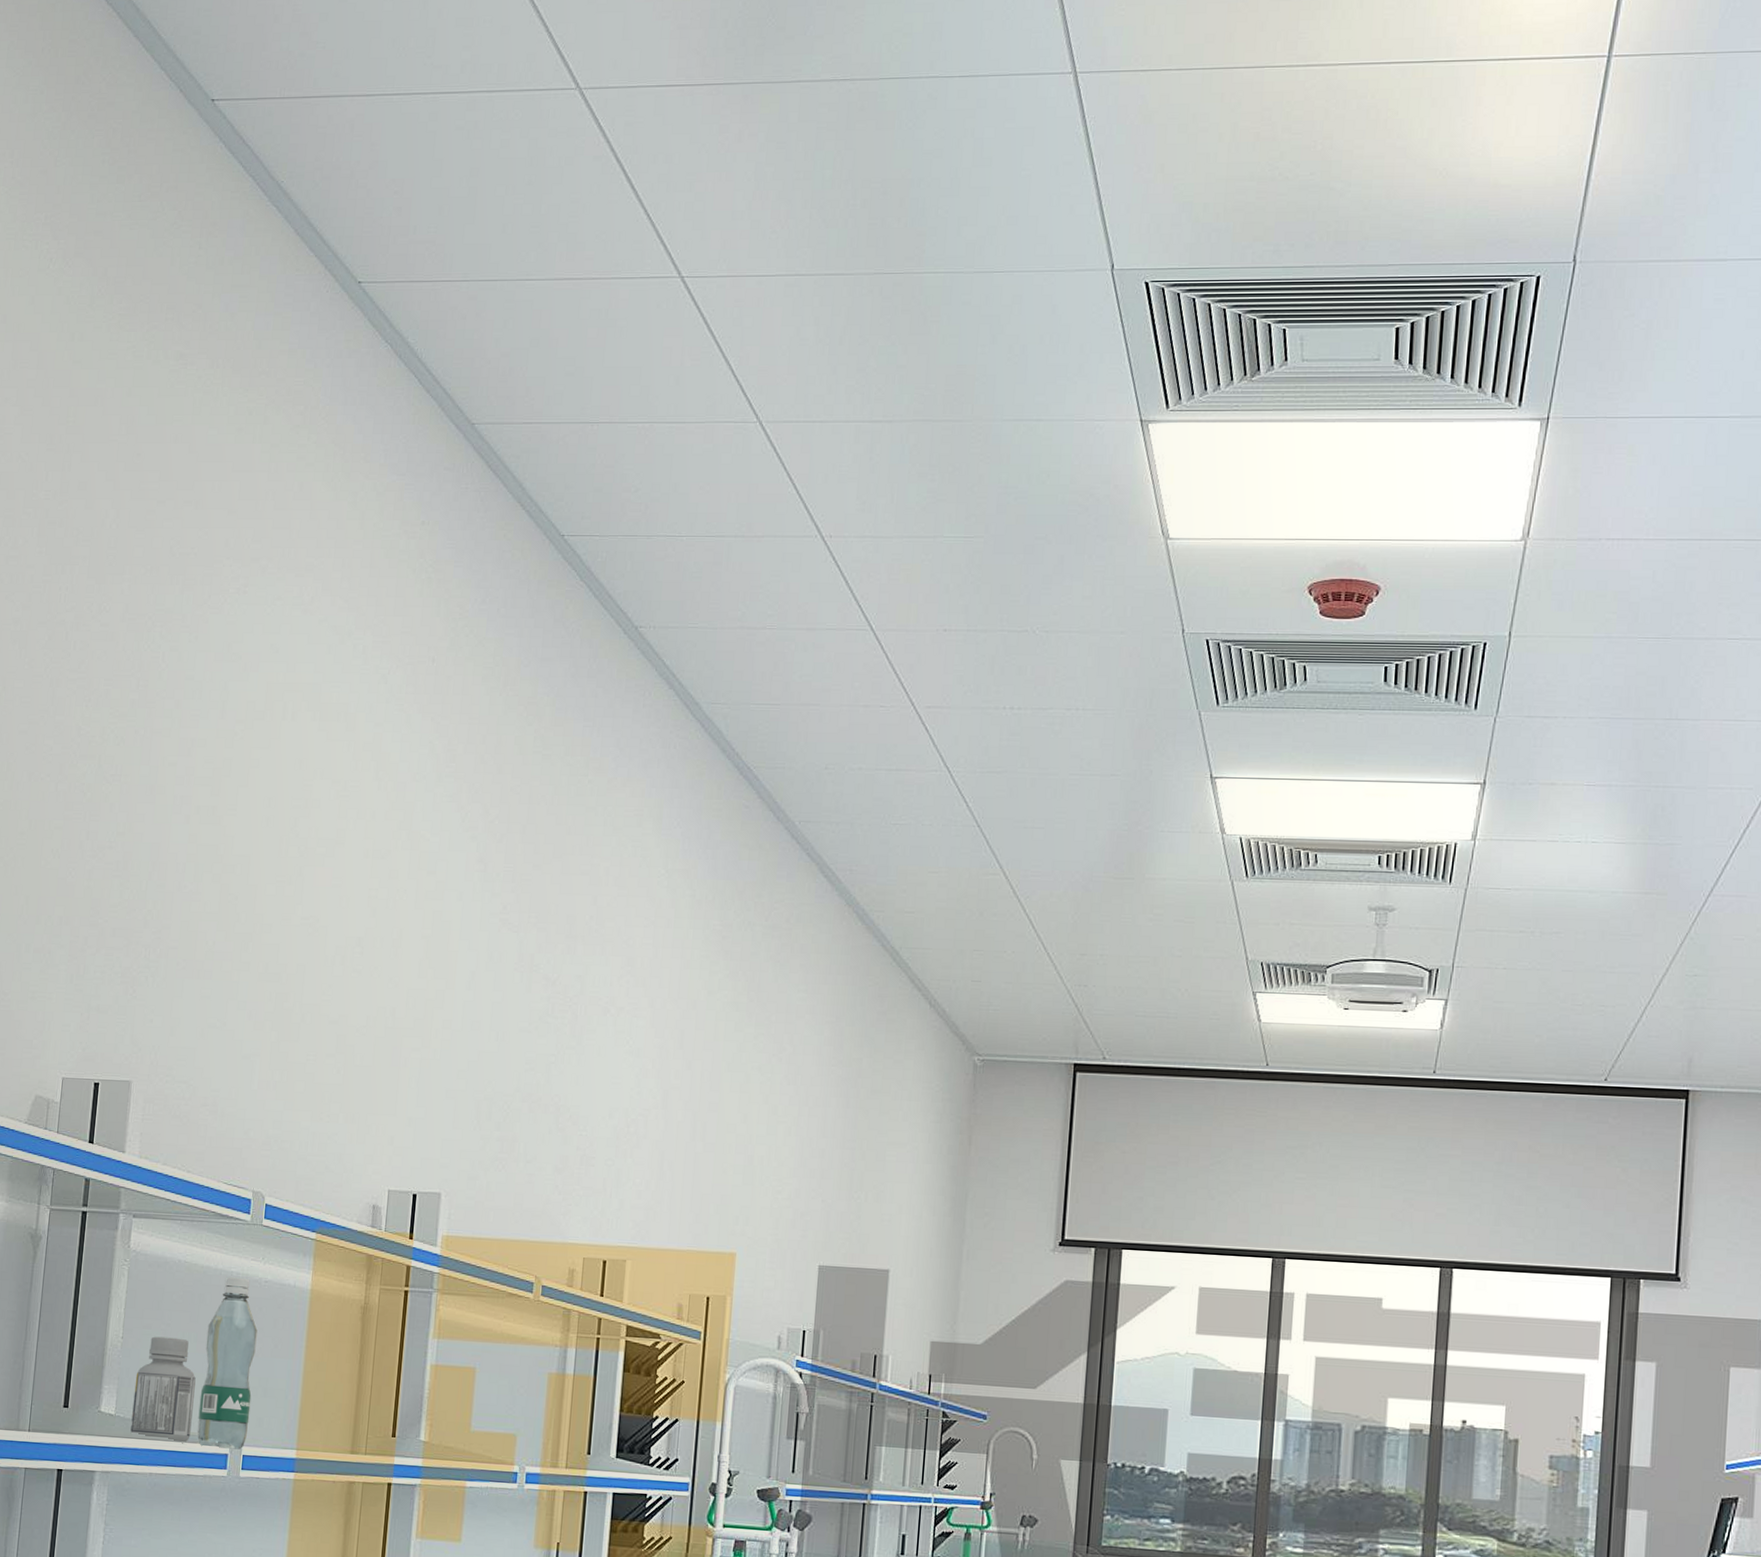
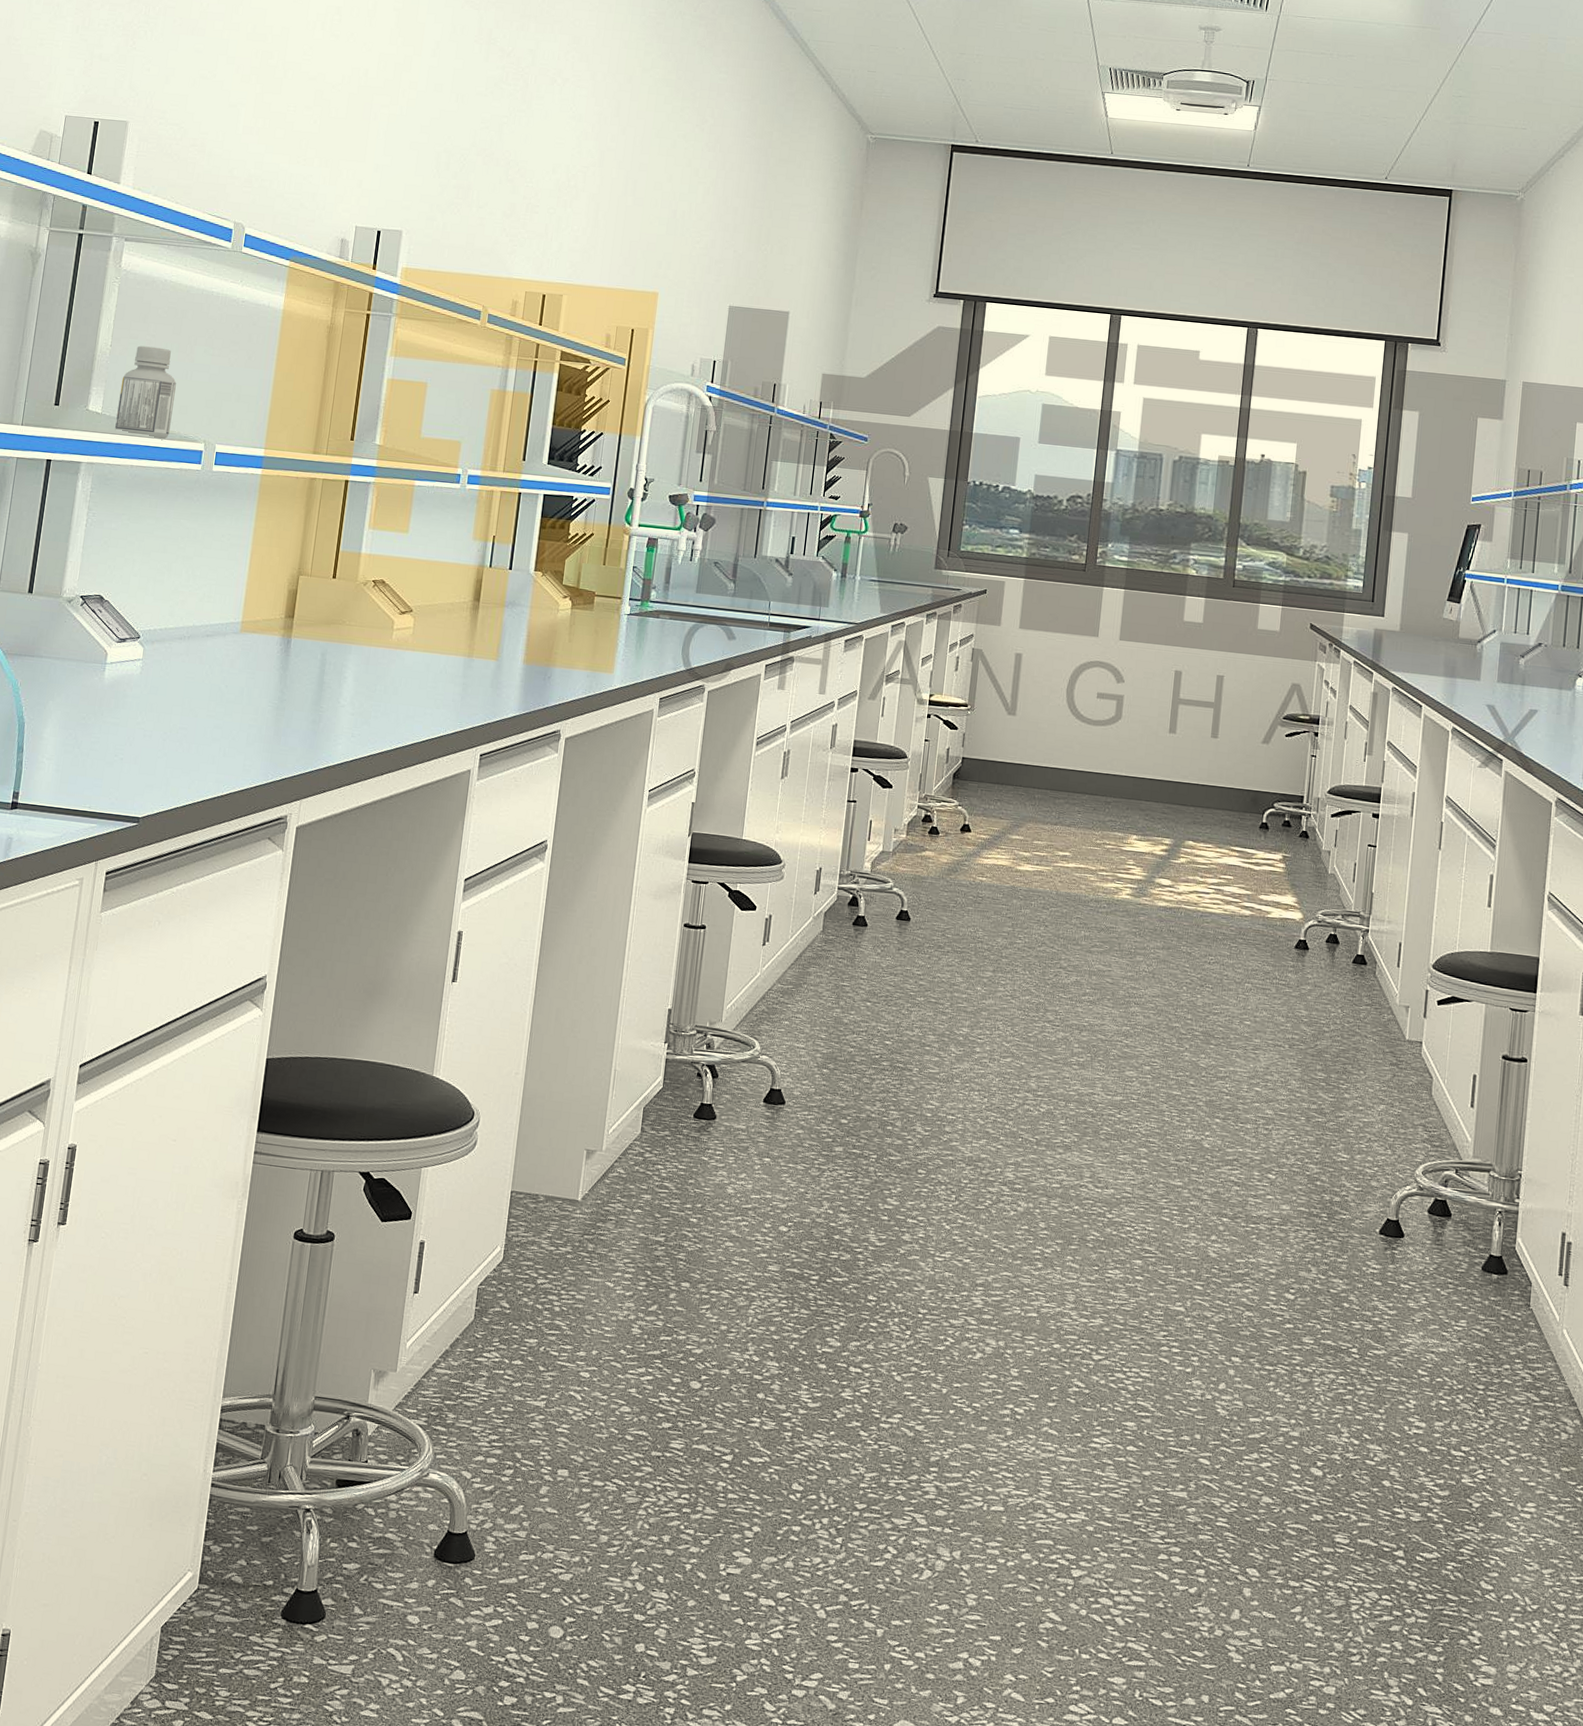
bottle: present [197,1277,258,1450] -> none [175,296,234,447]

